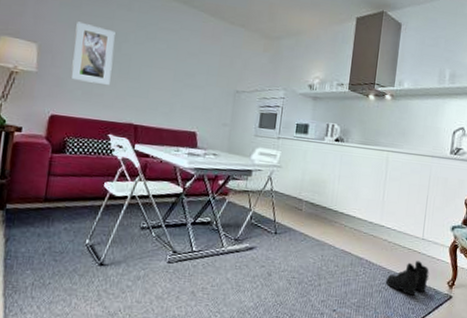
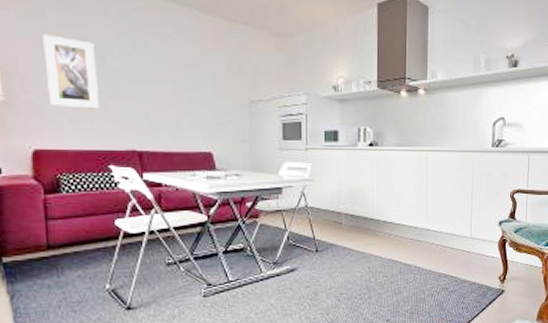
boots: present [385,261,430,296] -> none [437,260,481,295]

